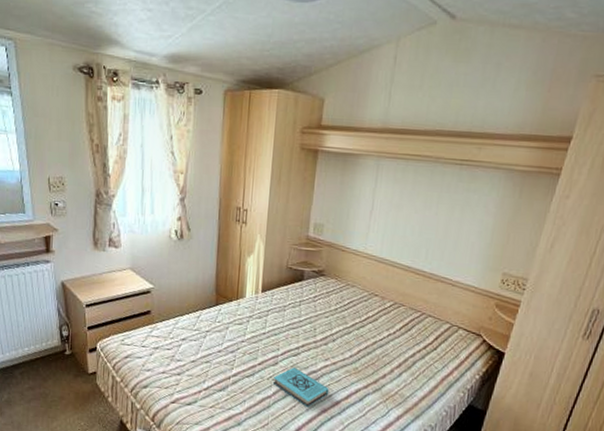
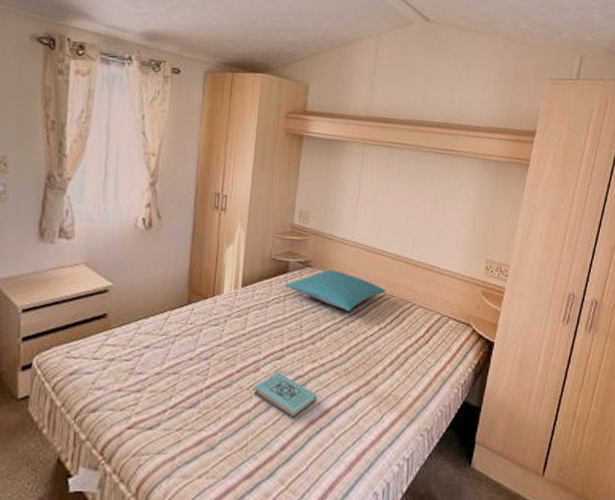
pillow: none [299,278,396,317] -> present [284,269,385,311]

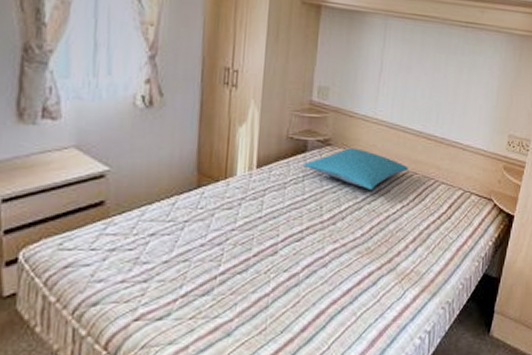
book: present [254,373,318,420] -> none [272,255,339,301]

